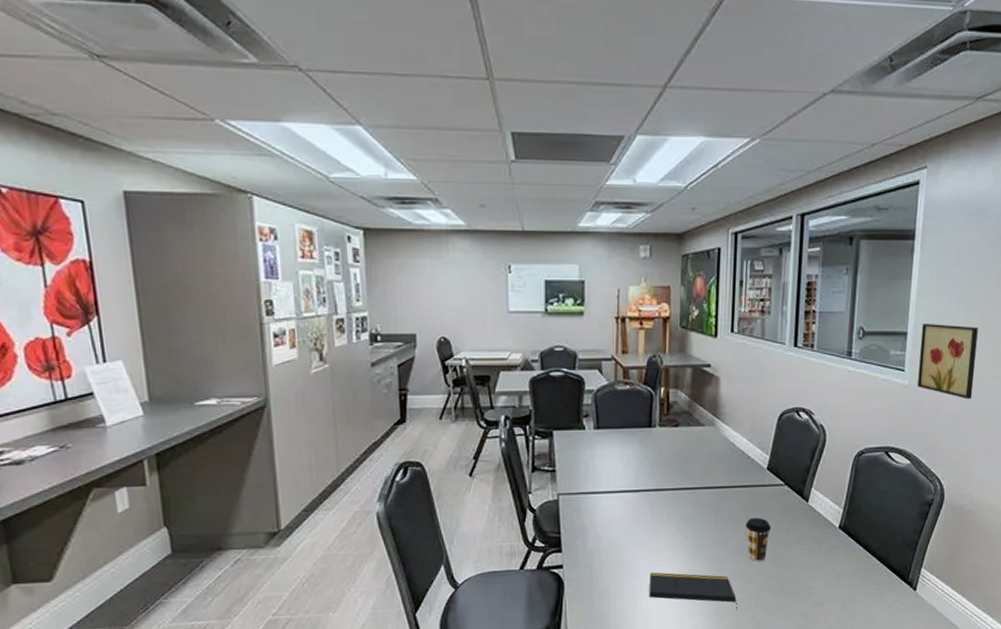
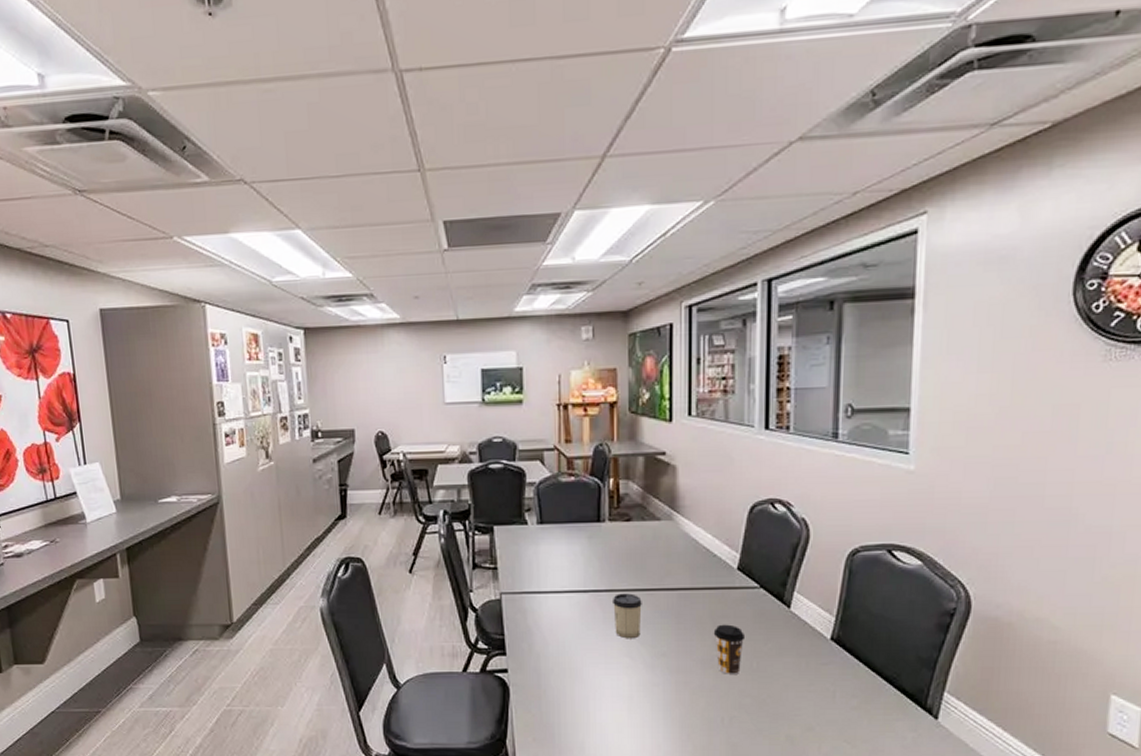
notepad: present [649,572,738,612] -> none [603,681,707,731]
cup: none [659,492,686,533] -> present [611,593,642,639]
wall art: present [917,323,978,399] -> none [927,395,1008,487]

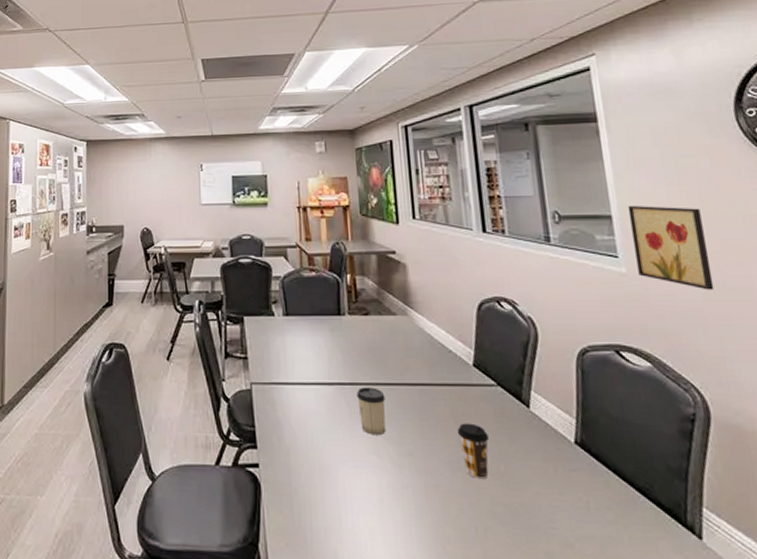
wall art: none [927,395,1008,487] -> present [627,205,715,290]

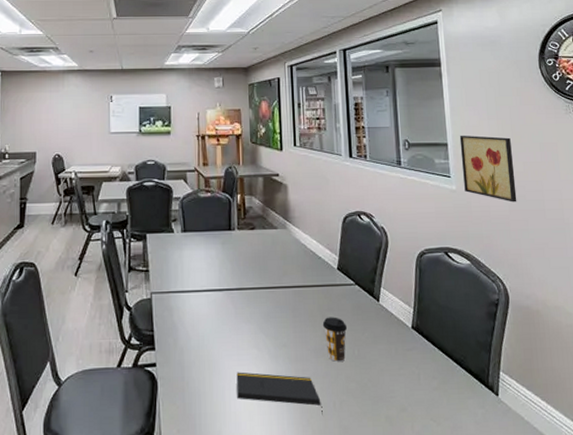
notepad: none [353,481,463,543] -> present [236,372,323,416]
cup: present [356,387,386,436] -> none [241,291,266,332]

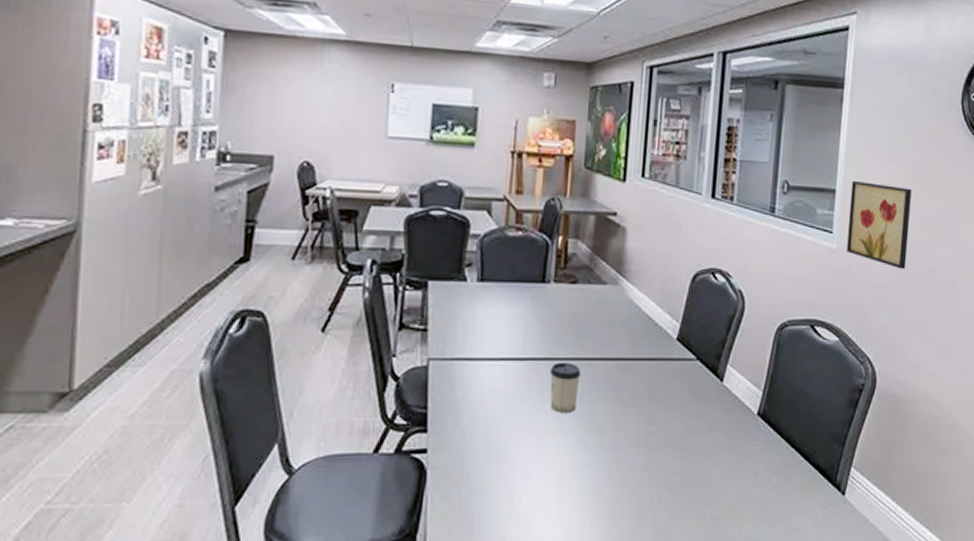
notepad: present [236,372,323,416] -> none [530,462,636,516]
cup: none [241,291,266,332] -> present [549,362,581,414]
coffee cup: present [322,317,347,362] -> none [649,398,679,452]

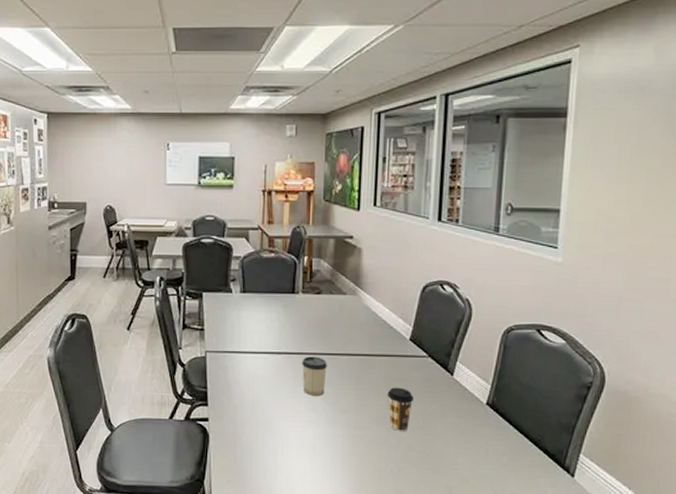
coffee cup: none [649,398,679,452] -> present [387,387,413,431]
wall art: present [847,180,912,269] -> none [572,200,641,280]

